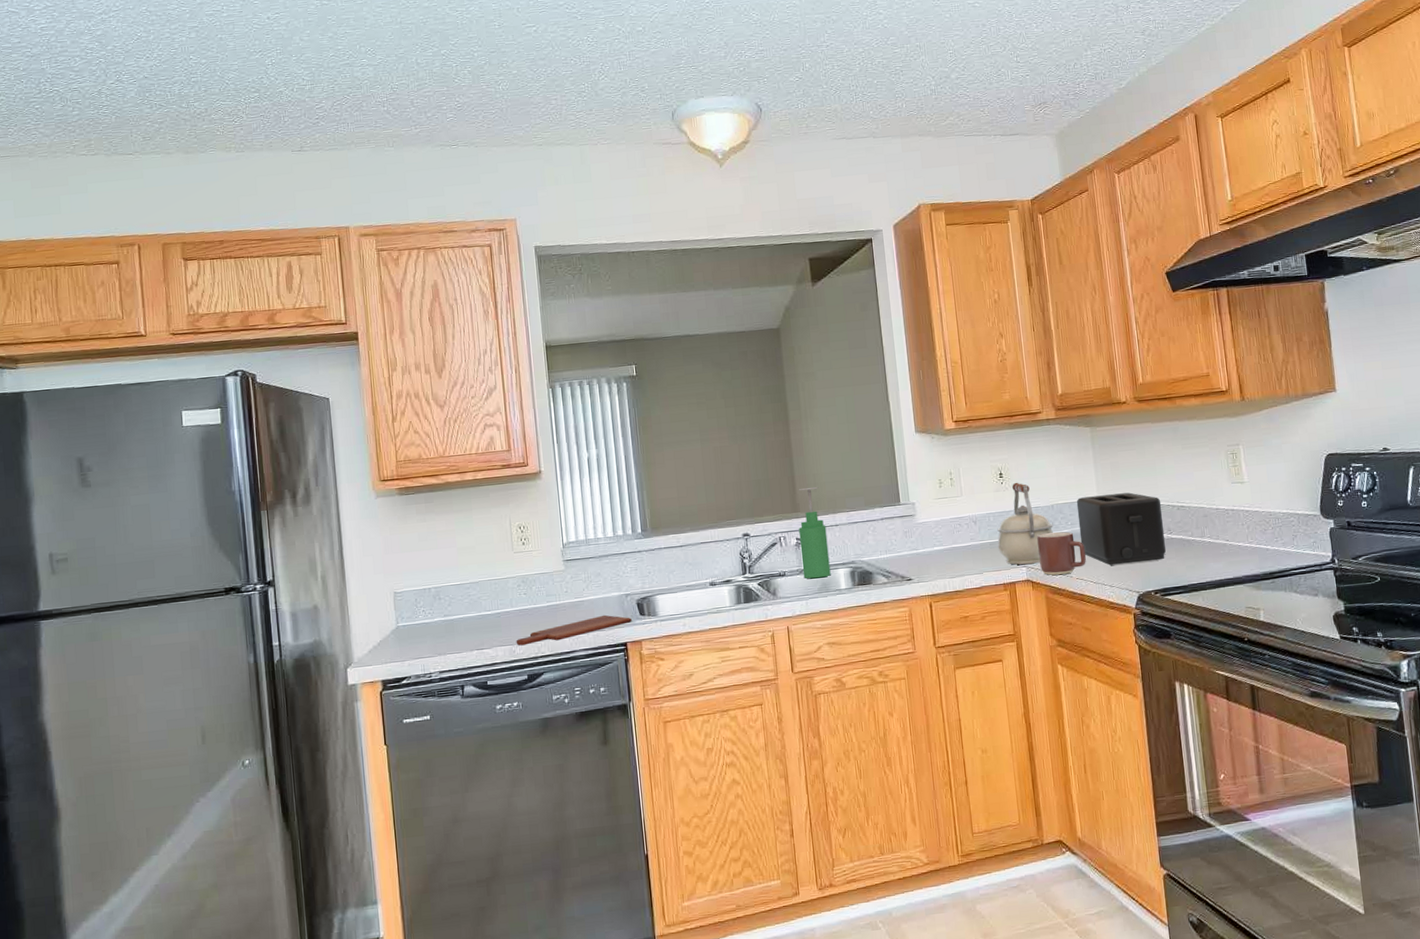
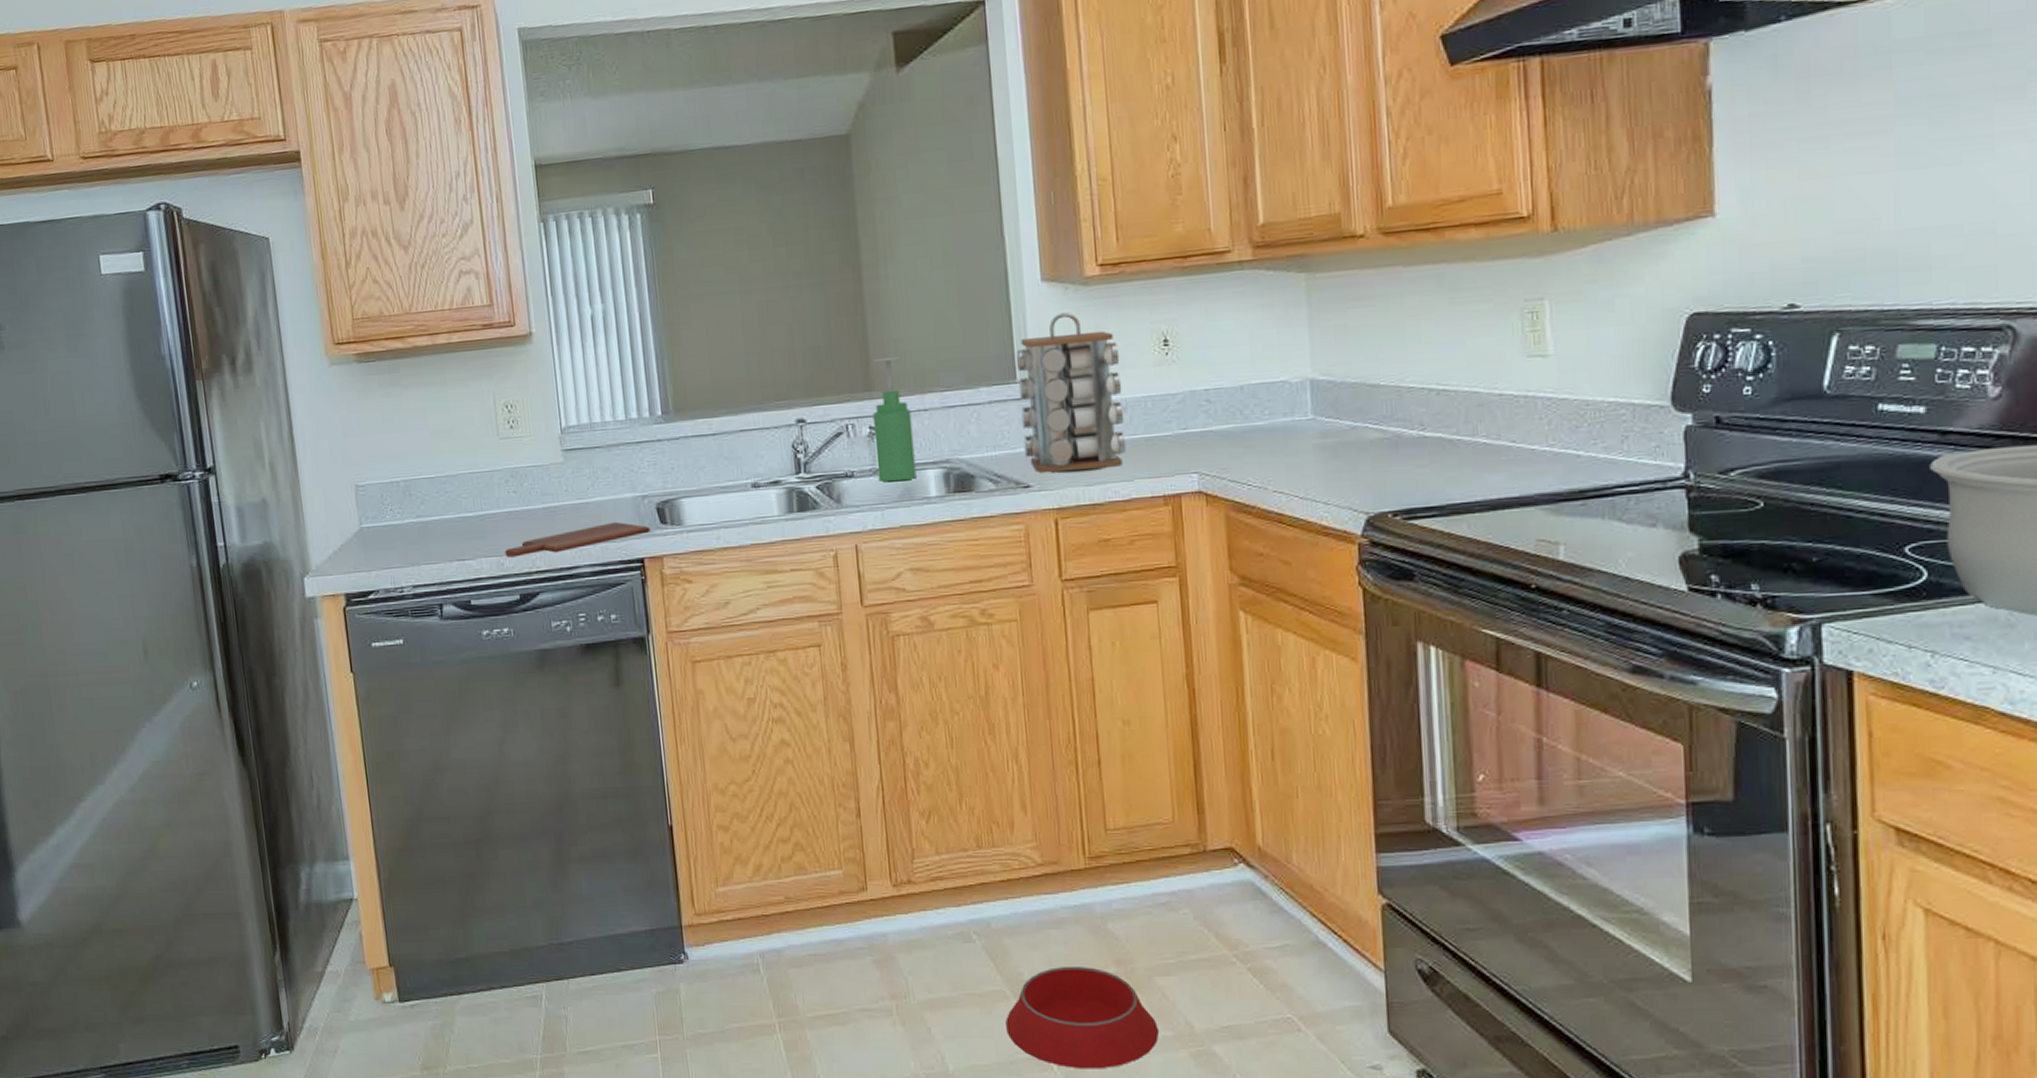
spice rack: none [899,454,977,570] -> present [1016,312,1127,474]
kettle: present [997,482,1054,565] -> none [1156,352,1242,471]
mug: present [1036,531,1086,576] -> none [1215,424,1289,486]
toaster: present [1076,492,1166,566] -> none [1278,369,1414,474]

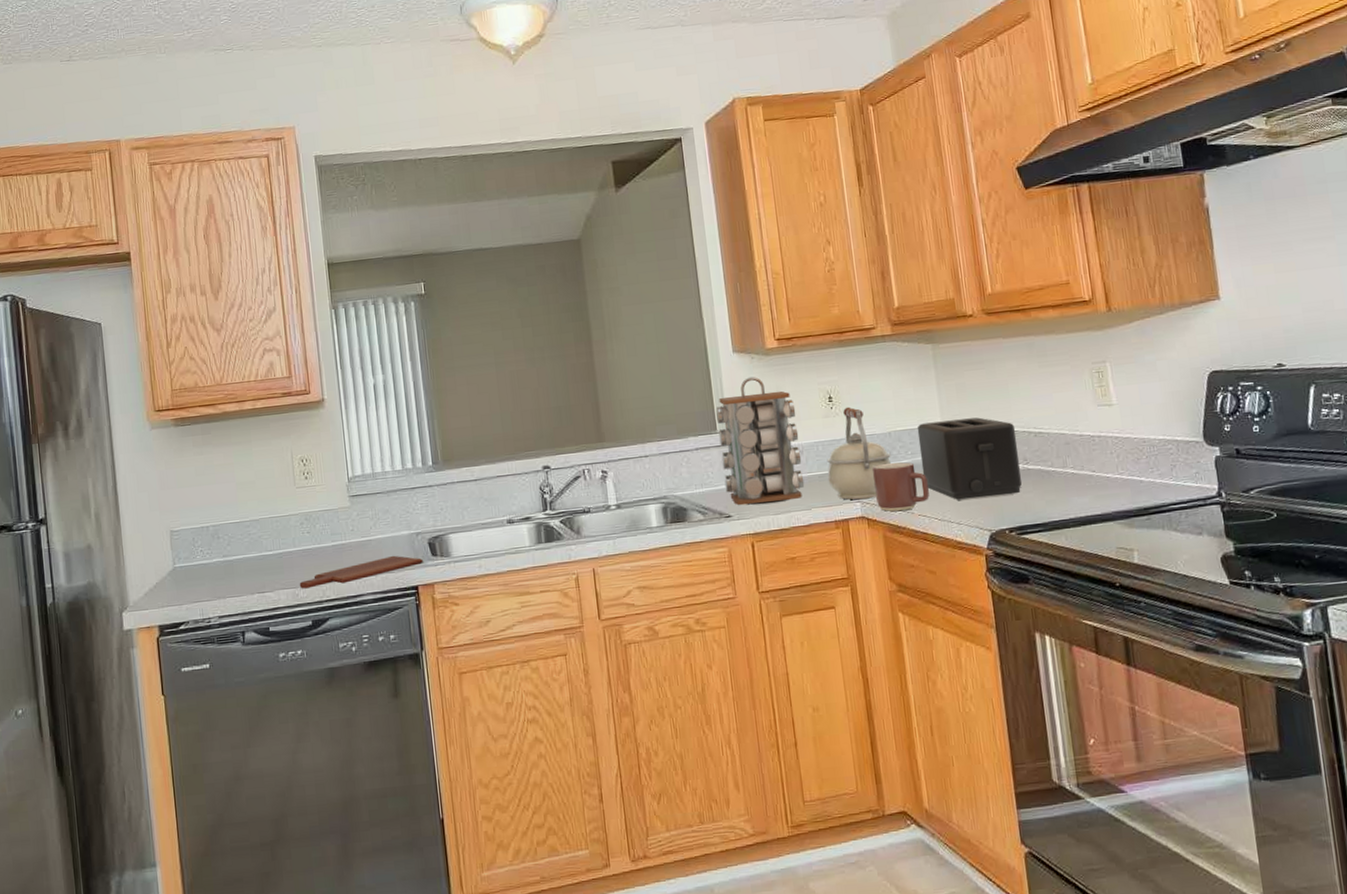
soap dispenser: present [872,357,917,483] -> none [603,414,641,516]
kettle: none [1156,352,1242,471] -> present [827,406,892,500]
mug: none [1215,424,1289,486] -> present [871,462,929,512]
toaster: none [1278,369,1414,474] -> present [917,417,1022,500]

